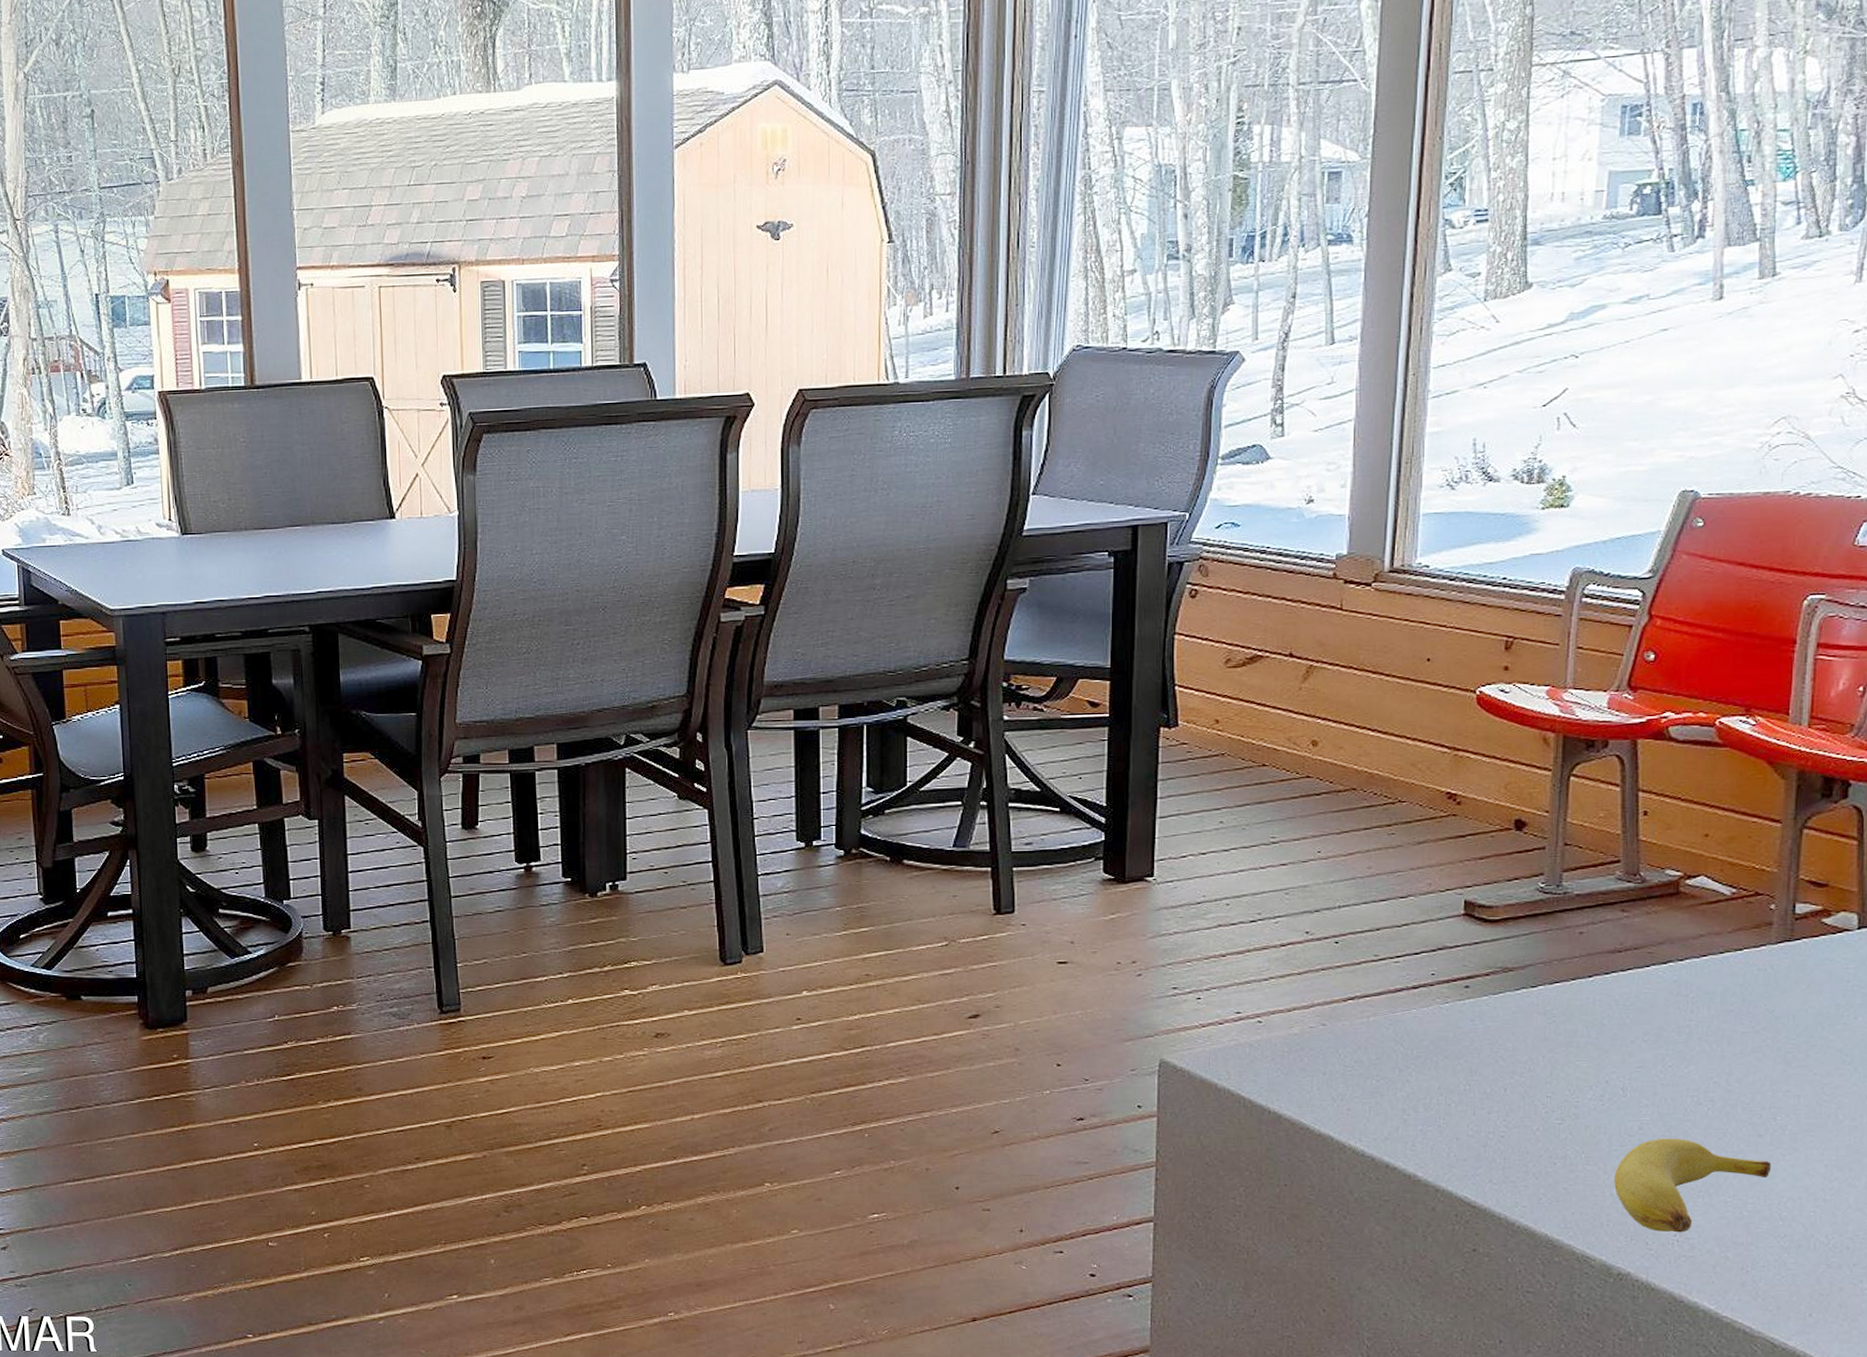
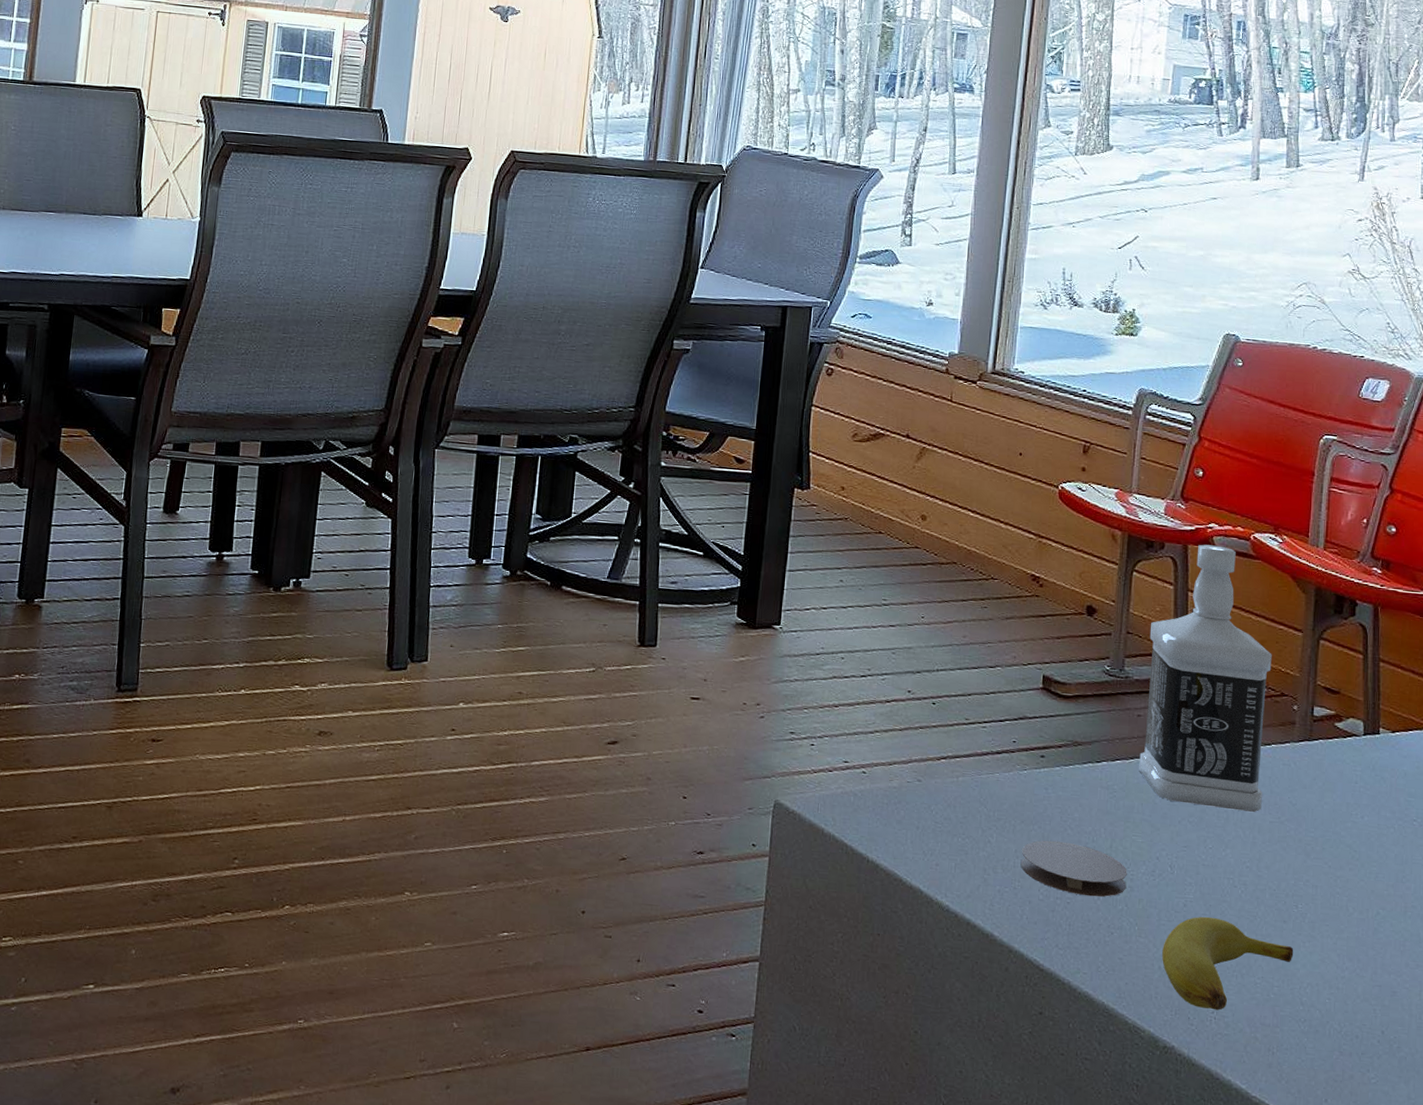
coaster: none [1445,1074,1571,1128] -> present [1020,840,1127,897]
bottle: none [1582,736,1744,1025] -> present [1139,544,1272,813]

